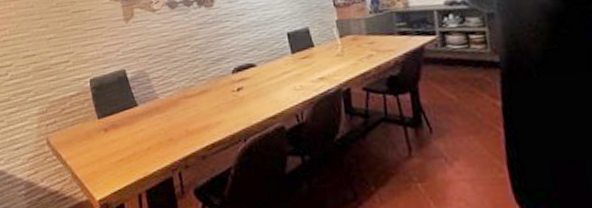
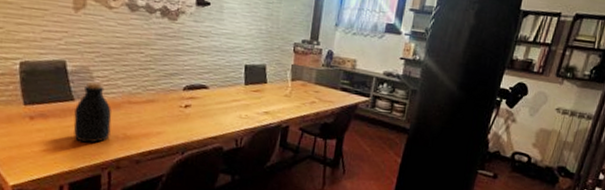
bottle: none [139,83,174,146] -> present [73,81,112,143]

